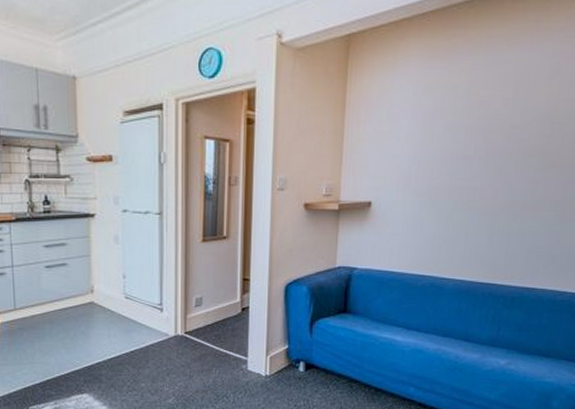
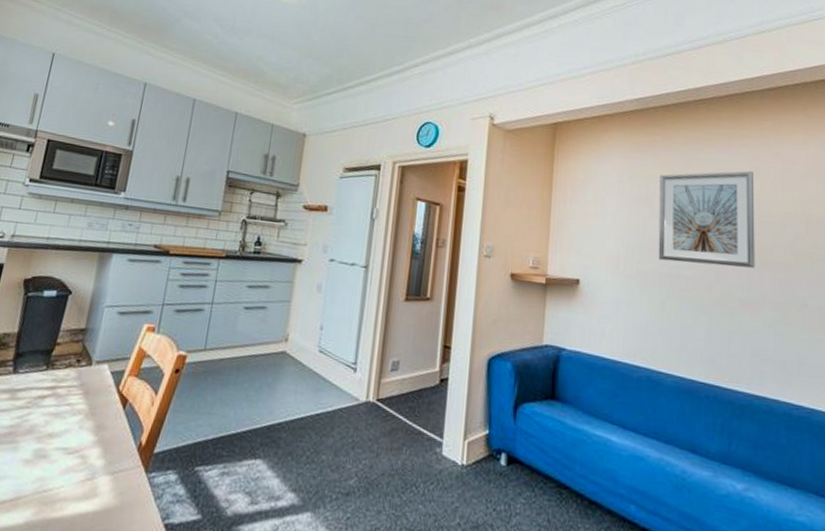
picture frame: none [448,68,553,174] -> present [658,170,755,268]

